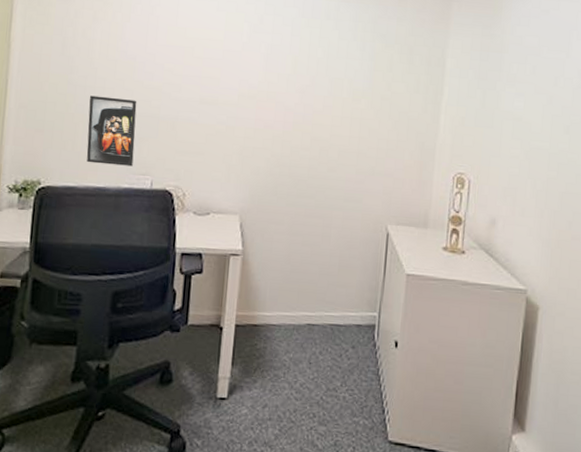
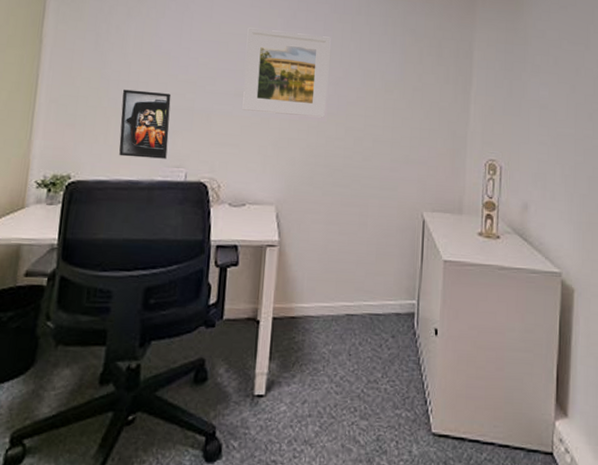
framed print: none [207,32,298,127] -> present [242,27,331,118]

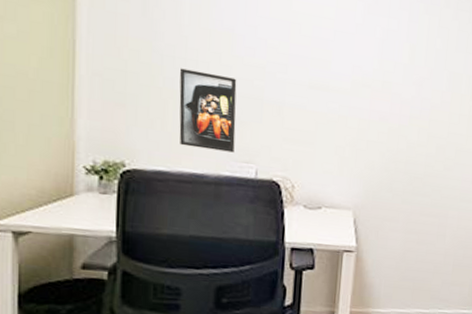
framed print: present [242,27,331,118] -> none [317,8,416,121]

